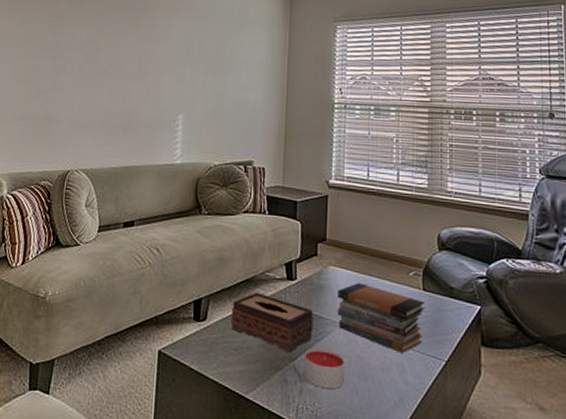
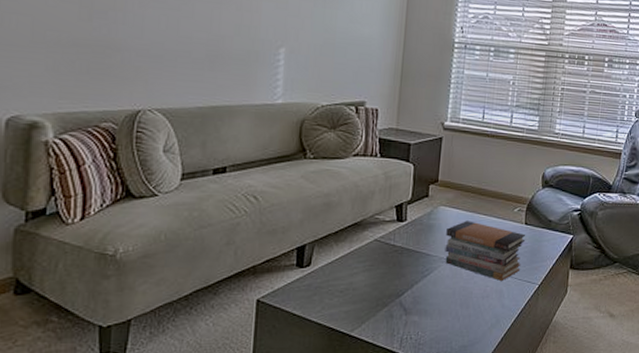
tissue box: present [230,293,313,353] -> none [336,236,421,290]
candle: present [303,349,345,390] -> none [409,284,449,319]

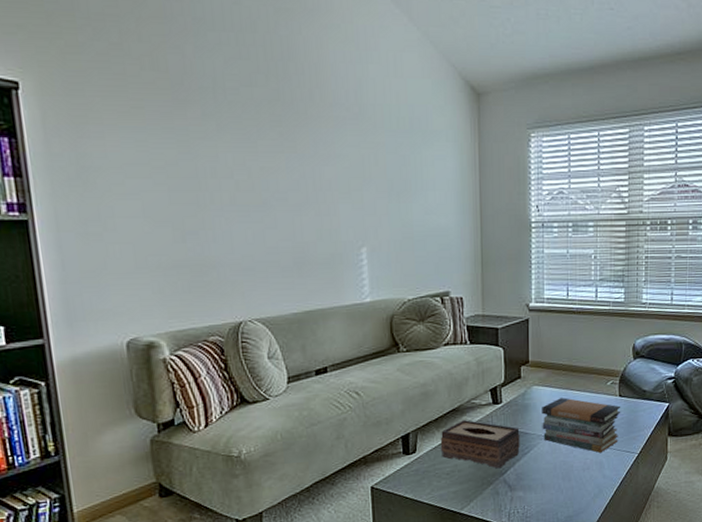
tissue box: none [336,236,421,290] -> present [440,420,520,469]

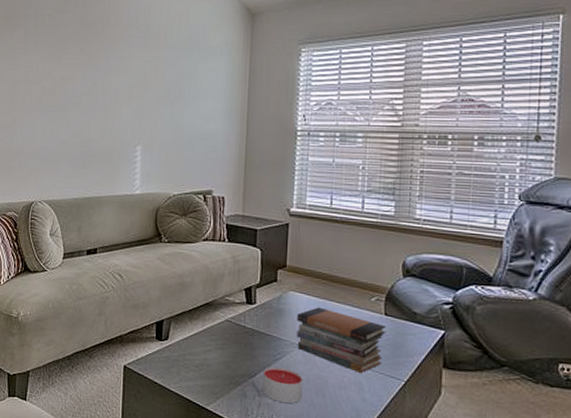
tissue box: present [440,420,520,469] -> none [191,315,272,370]
candle: none [513,460,550,494] -> present [262,367,303,404]

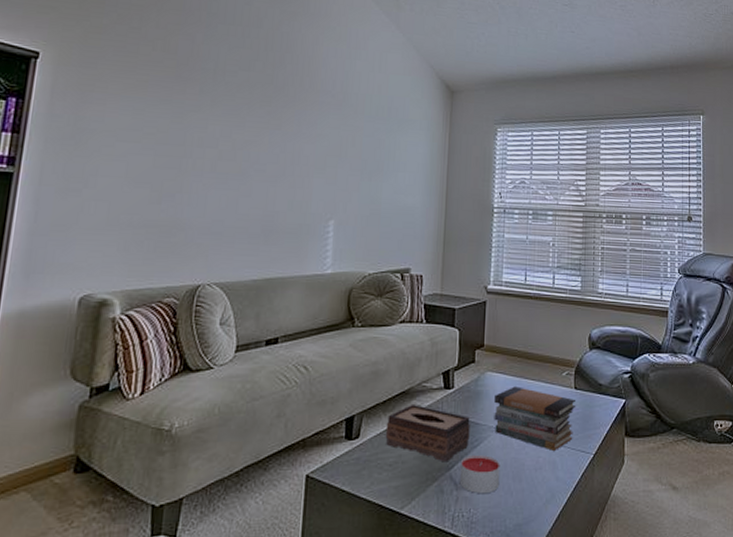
tissue box: none [191,315,272,370] -> present [385,405,470,463]

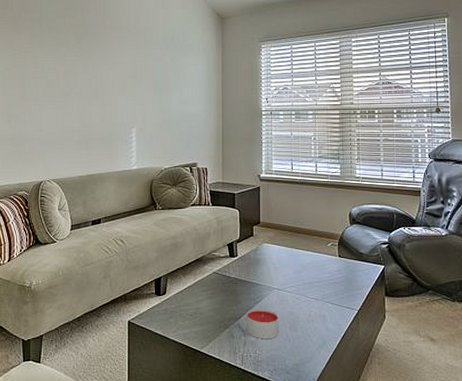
tissue box: present [385,405,470,463] -> none [185,269,252,314]
book stack: present [494,386,577,452] -> none [271,255,341,308]

